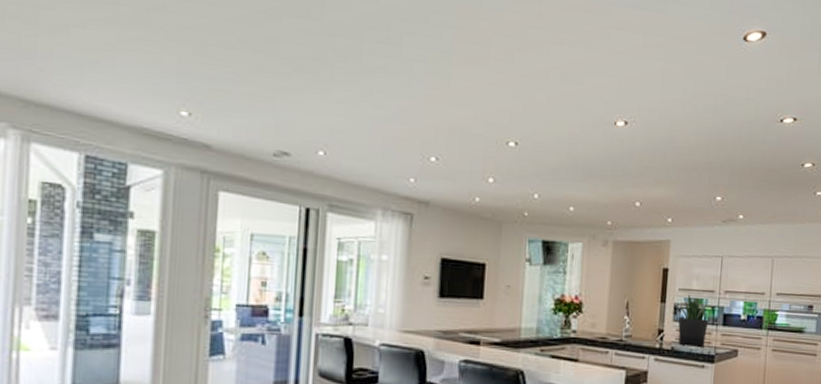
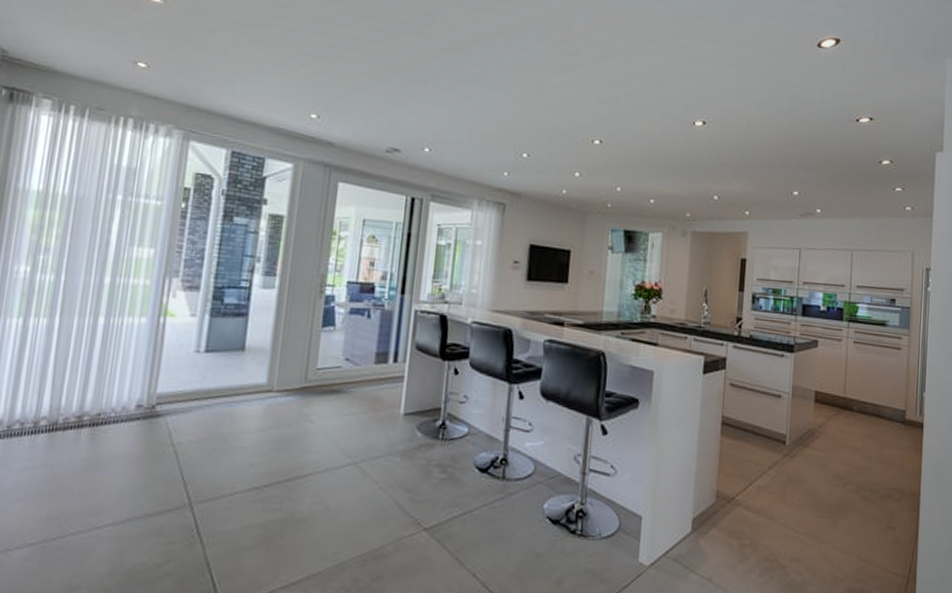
planter: present [678,293,709,347] -> none [756,283,788,336]

